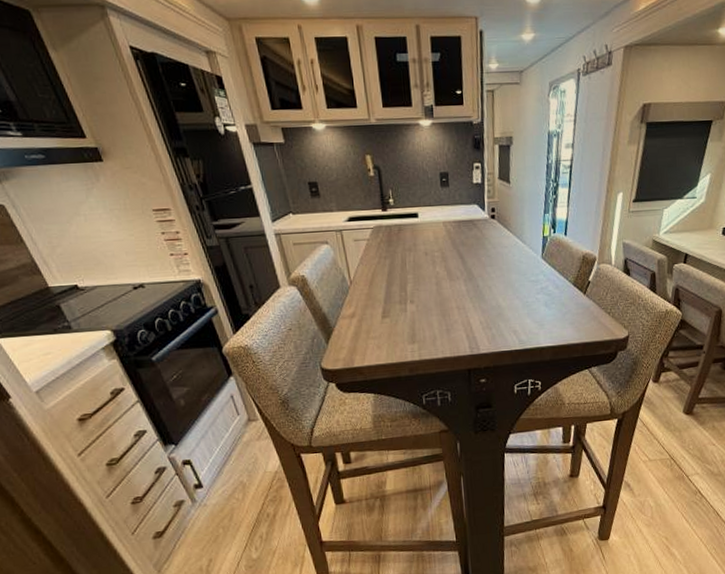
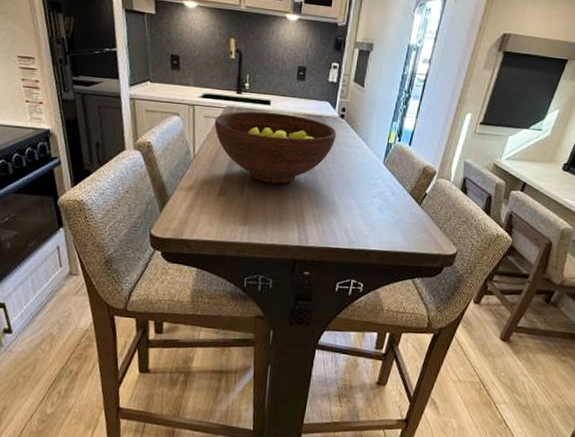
fruit bowl: none [364,224,490,297] -> present [214,111,337,184]

